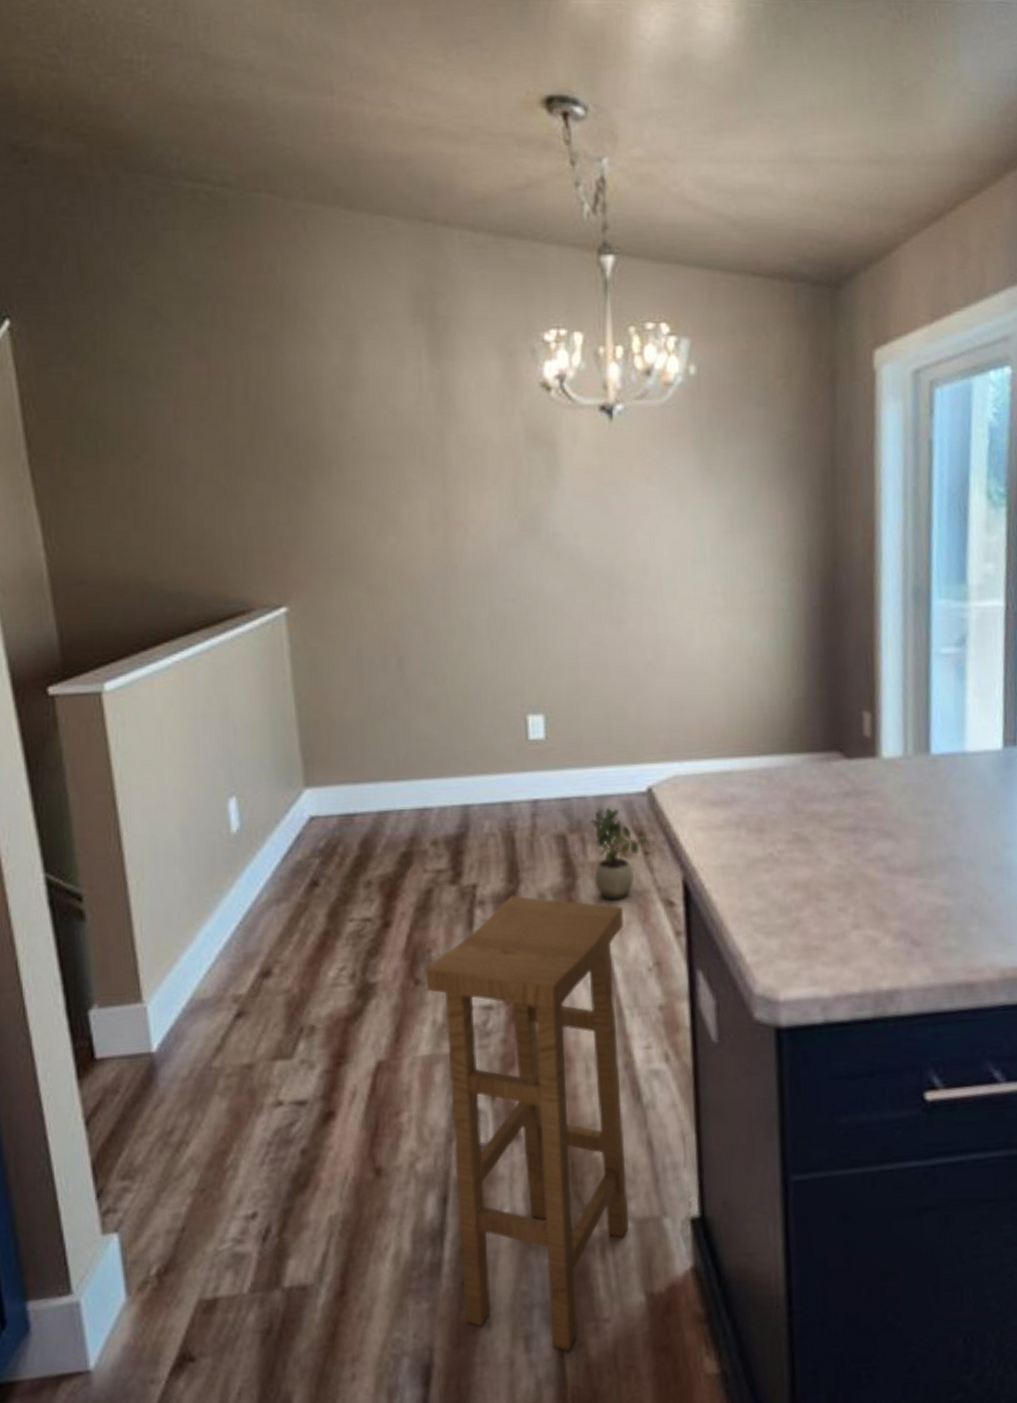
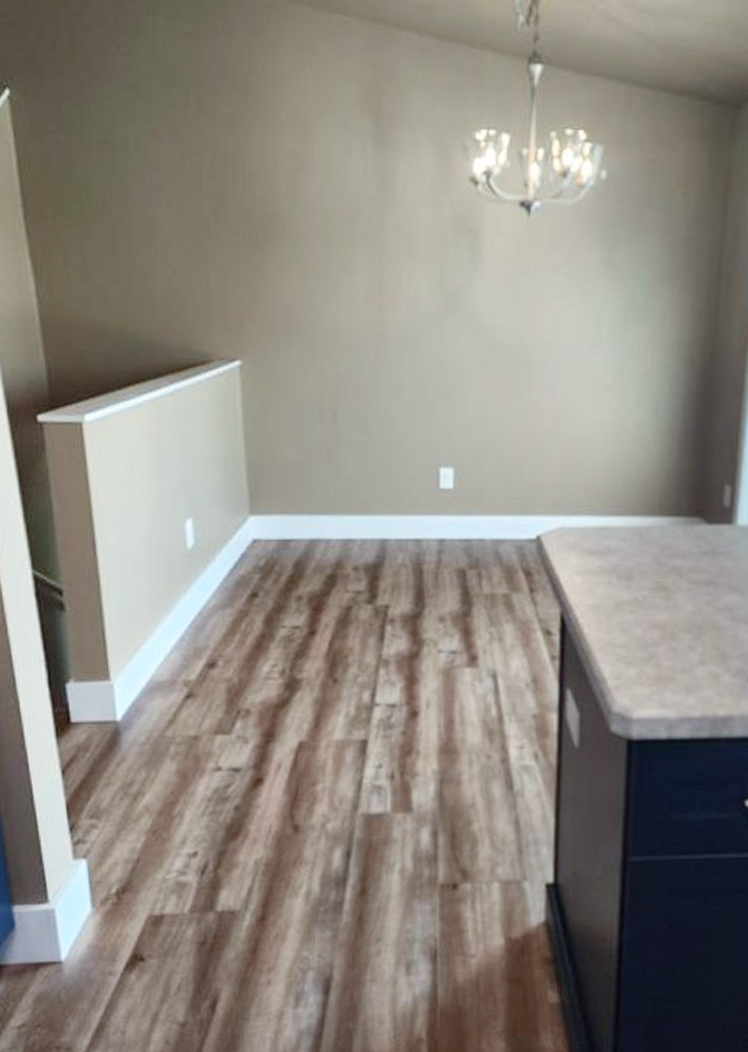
bar stool: present [425,895,629,1352] -> none [342,617,510,977]
potted plant: present [589,807,648,901] -> none [485,549,534,627]

